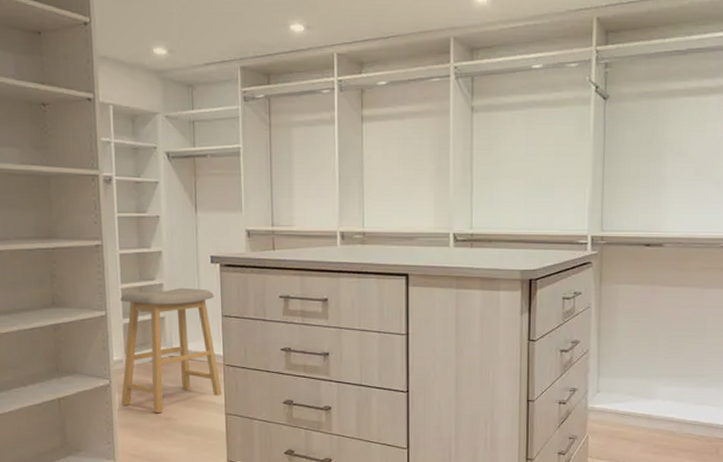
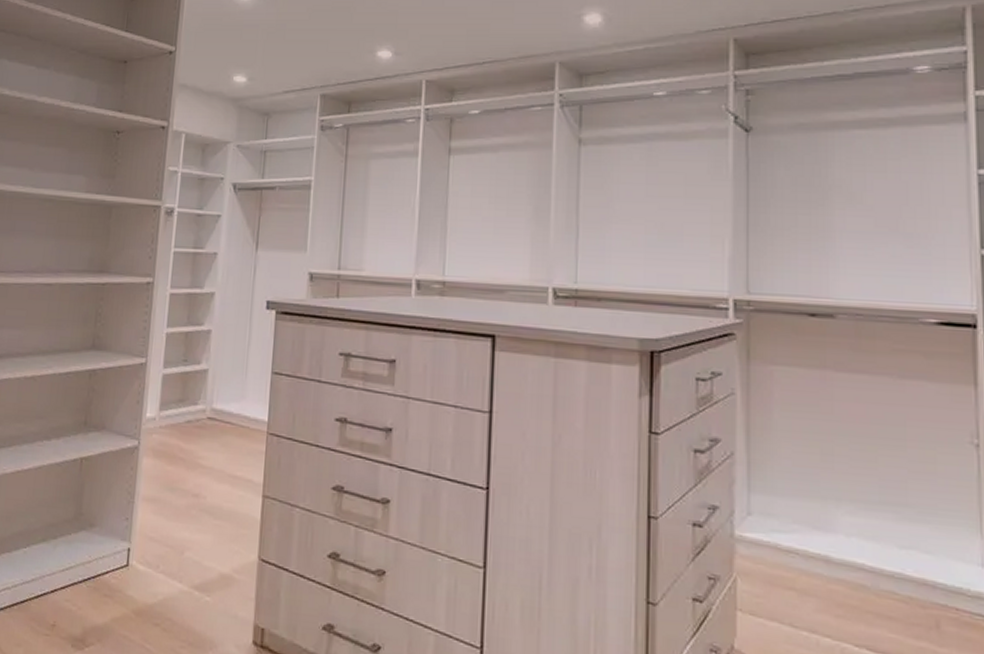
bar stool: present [120,287,222,414] -> none [147,335,266,488]

